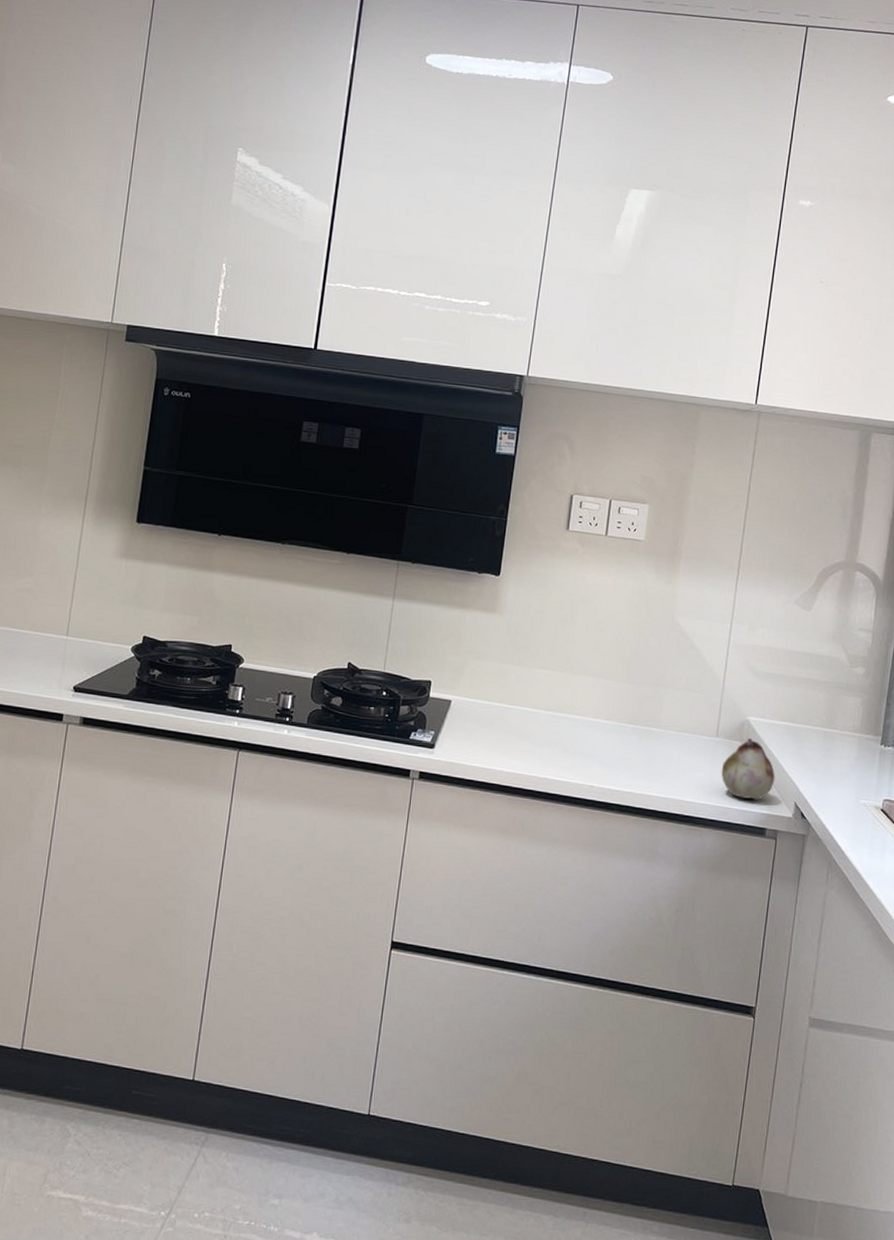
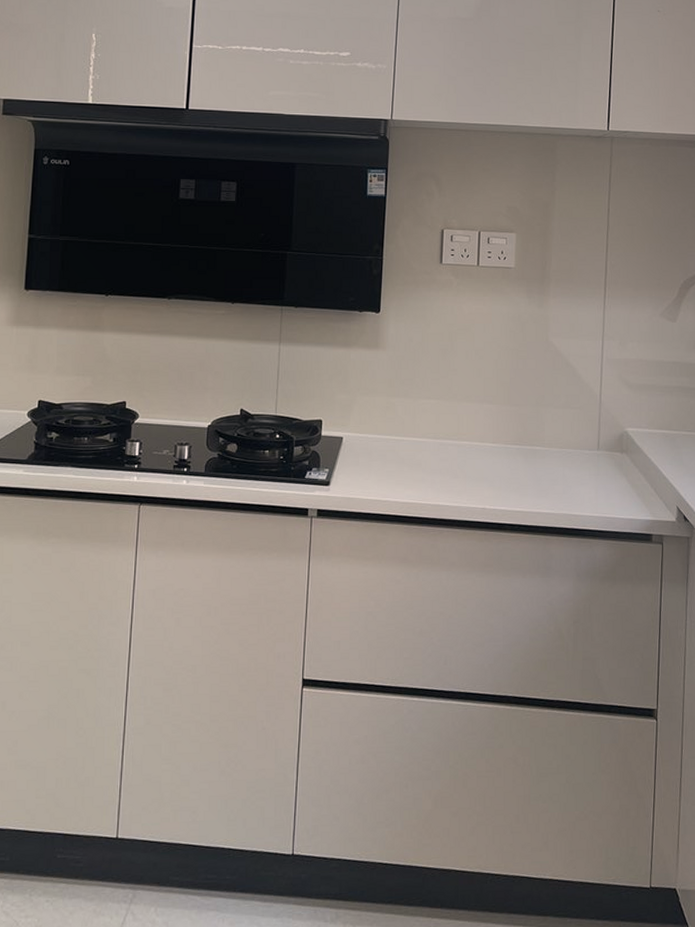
fruit: present [721,739,775,800] -> none [605,449,657,508]

